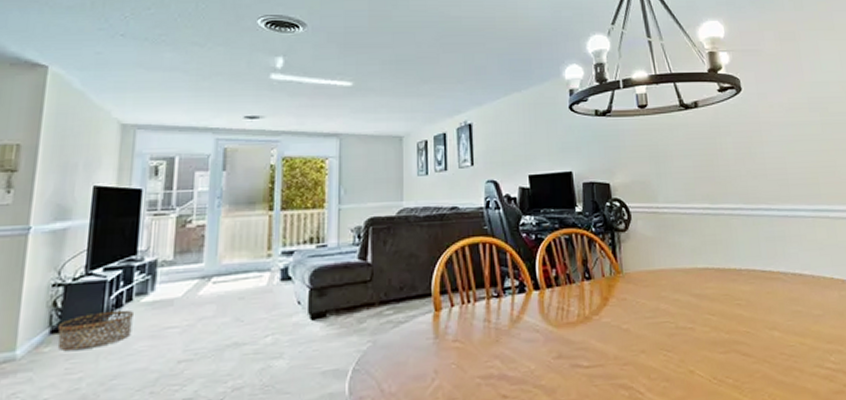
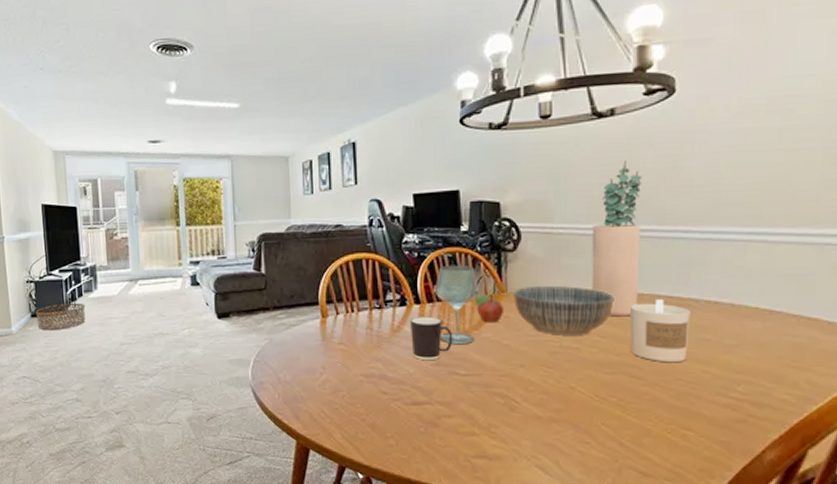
mug: none [529,303,574,354] -> present [409,316,453,361]
wine glass: none [554,246,596,333] -> present [435,265,478,345]
fruit: none [593,275,622,307] -> present [475,294,505,323]
bowl: none [627,264,719,316] -> present [512,285,614,335]
vase: none [691,147,739,294] -> present [592,161,641,317]
candle: none [732,274,786,338] -> present [630,300,690,363]

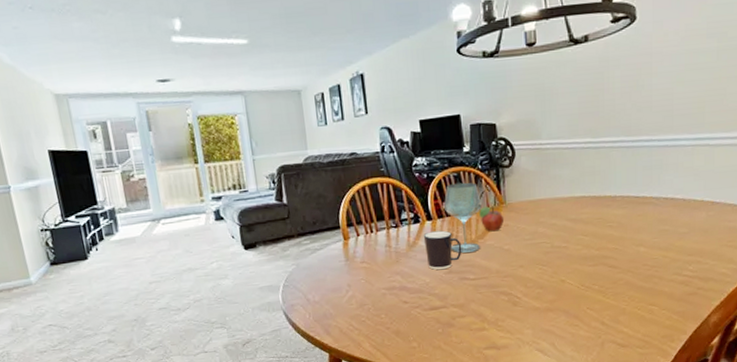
basket: present [35,303,86,331] -> none [54,246,110,278]
bowl: present [512,285,614,335] -> none [510,194,594,238]
vase: present [592,161,641,317] -> none [574,82,613,218]
candle: present [630,300,690,363] -> none [606,200,653,252]

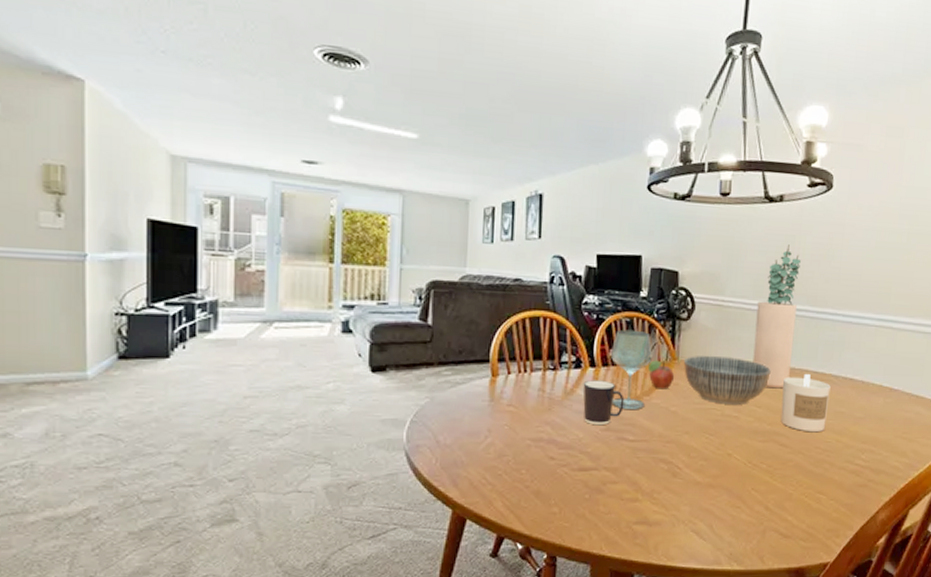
bowl: none [510,194,594,238] -> present [683,355,771,405]
vase: none [574,82,613,218] -> present [753,244,801,389]
candle: none [606,200,653,252] -> present [780,374,831,433]

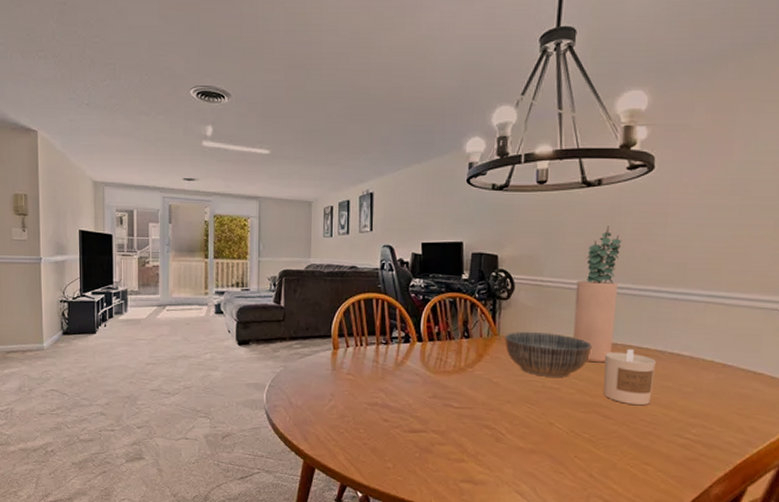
mug: present [583,380,625,426] -> none [411,353,450,394]
wine glass: present [611,329,652,410] -> none [436,308,475,381]
fruit: present [648,360,675,390] -> none [471,336,496,362]

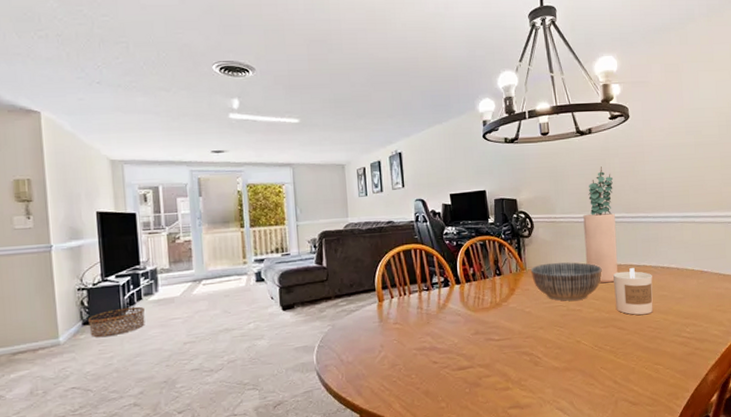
basket: none [66,323,114,348] -> present [87,306,145,338]

